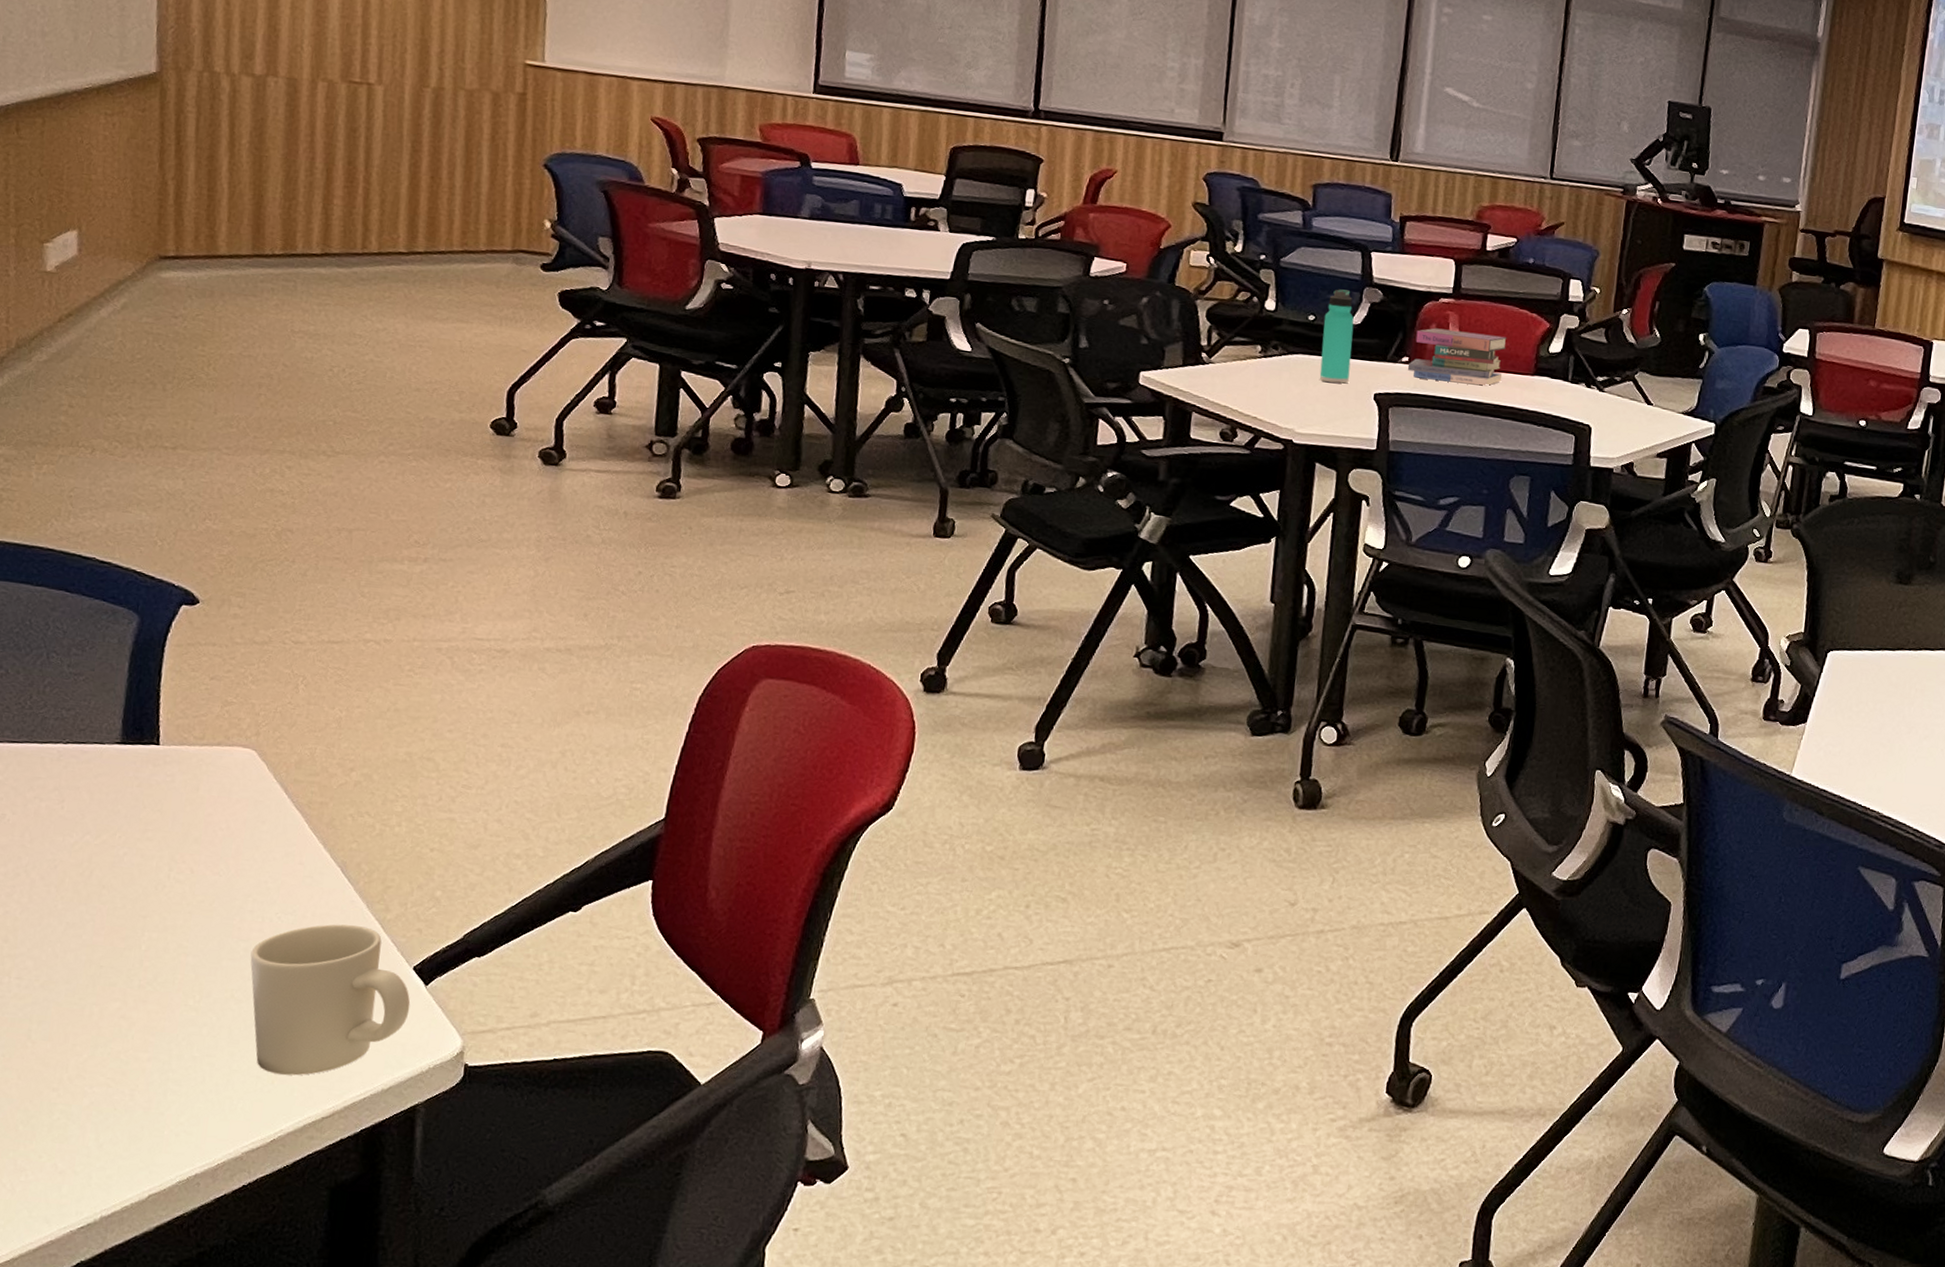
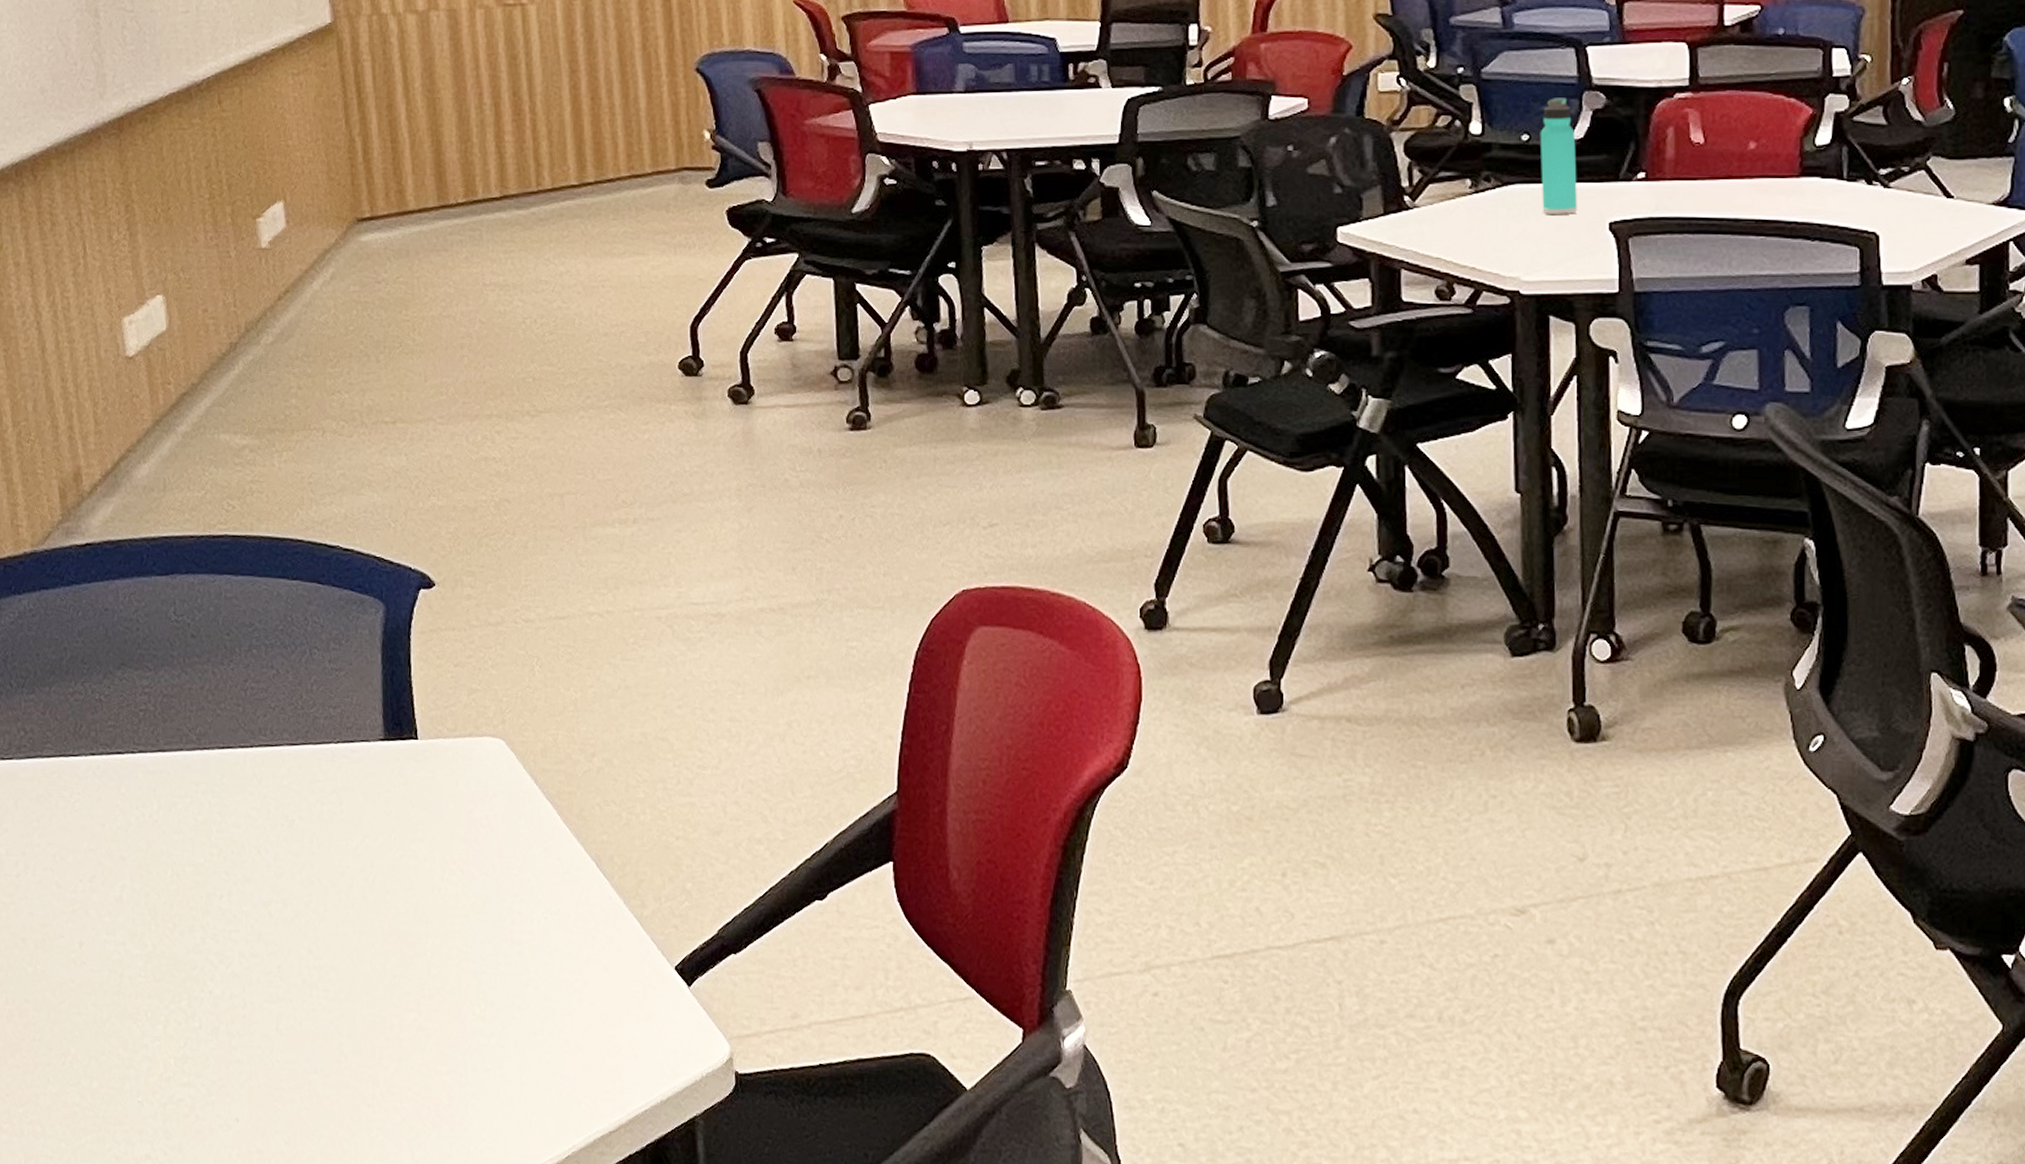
mug: present [250,924,411,1076] -> none [525,923,677,1087]
books: present [1407,328,1507,387] -> none [1645,131,1762,198]

